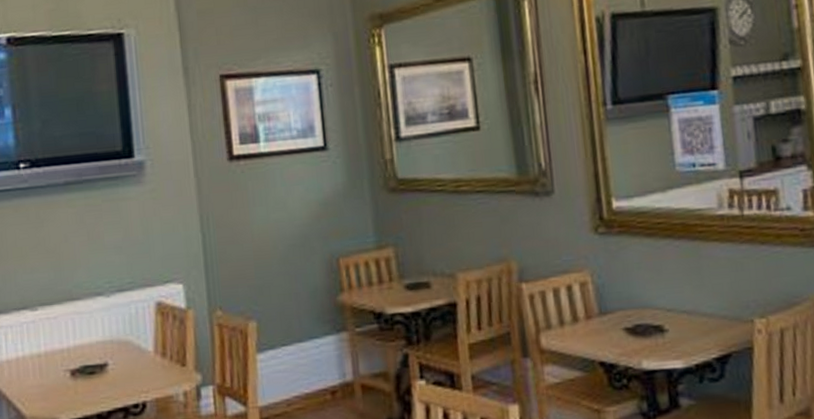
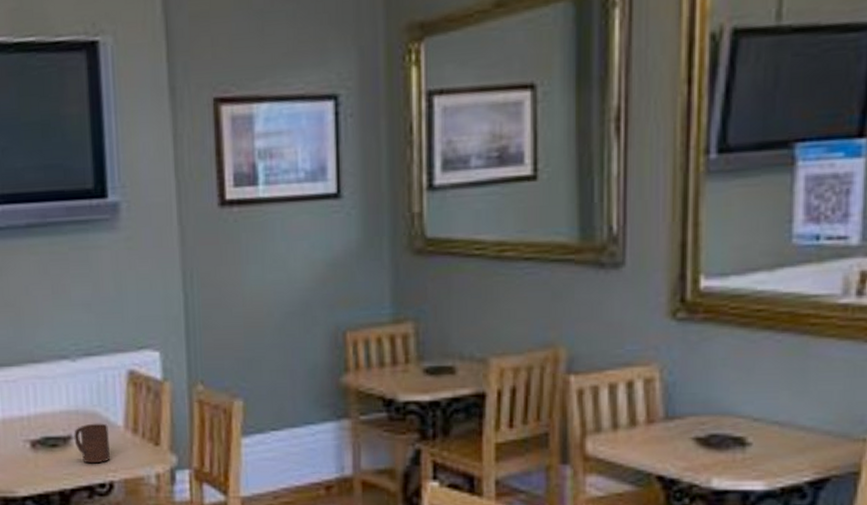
cup: none [109,350,142,387] -> present [74,423,110,464]

